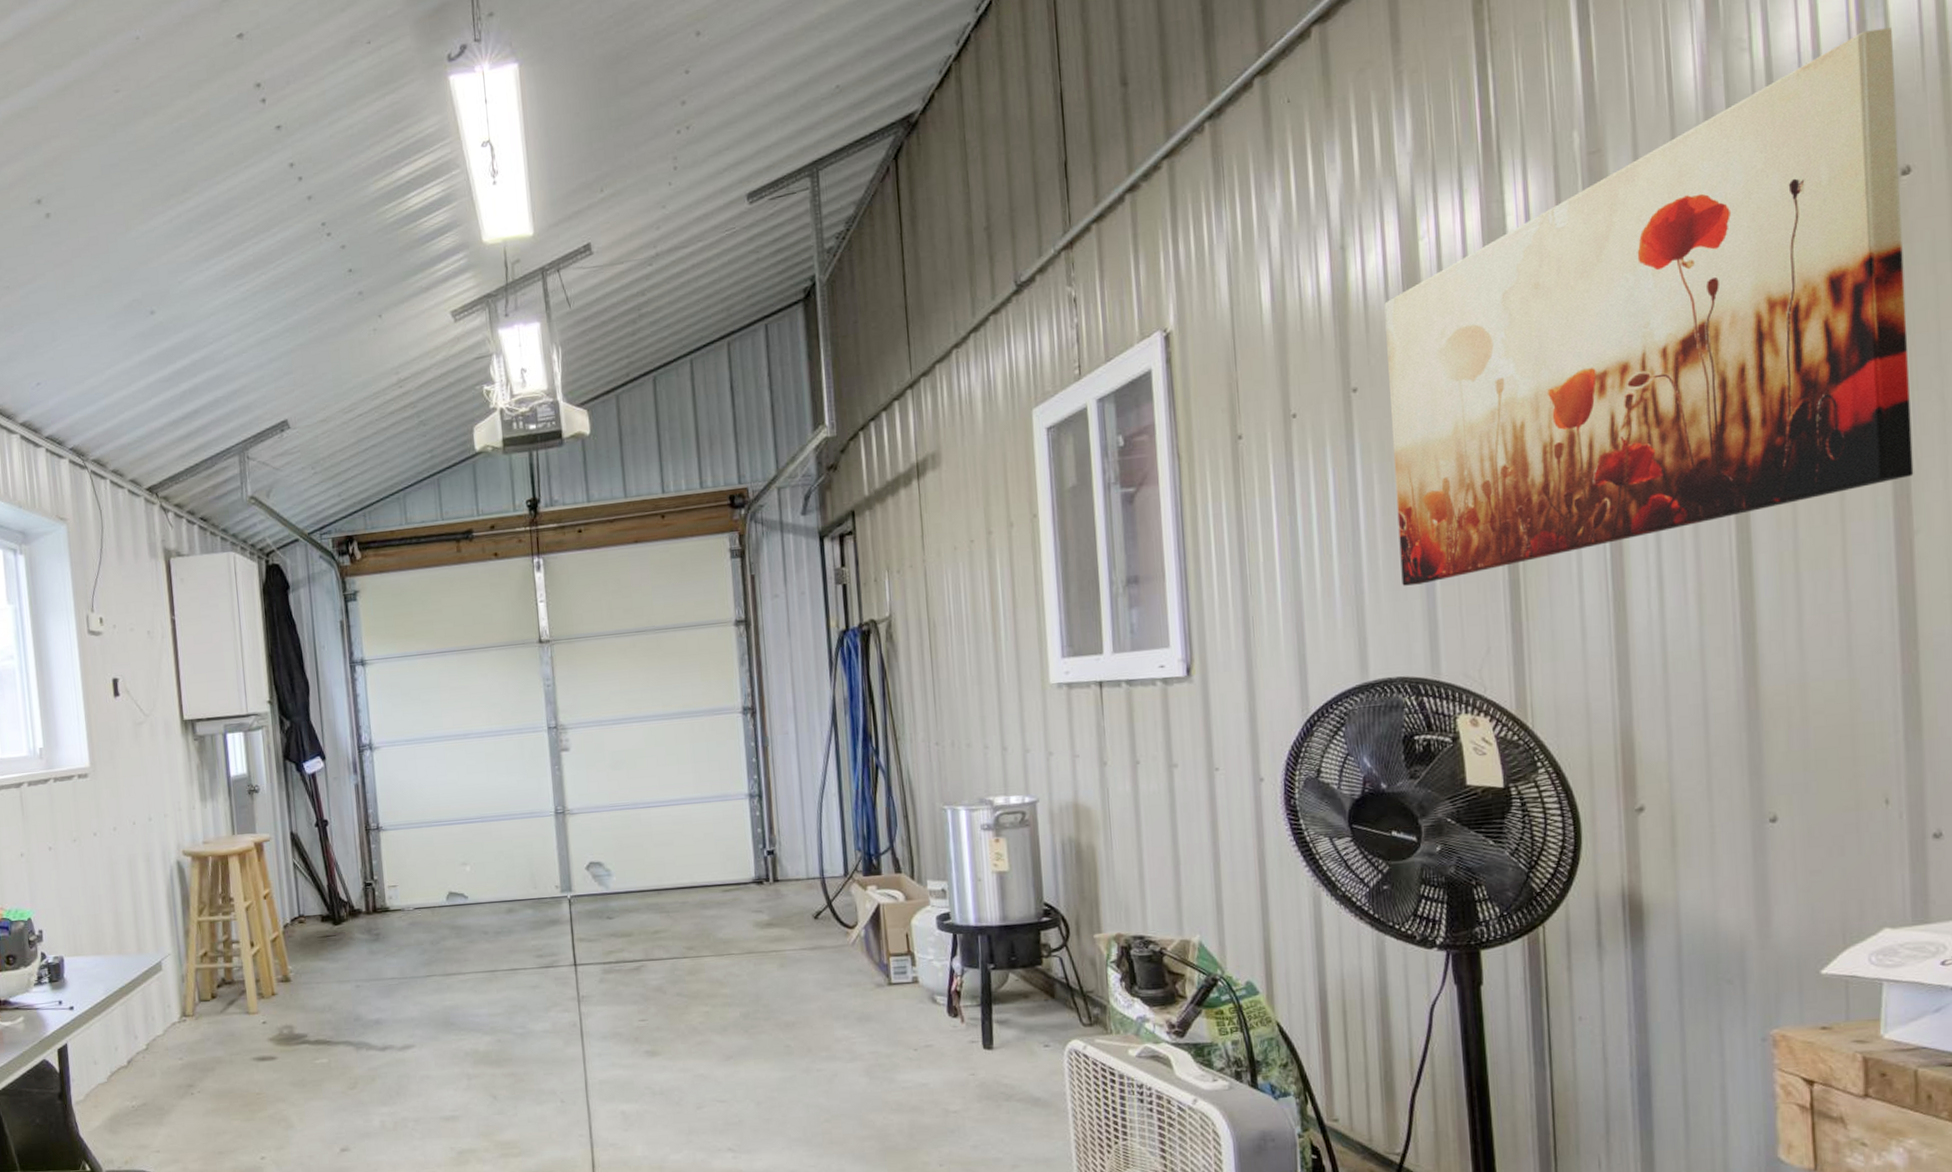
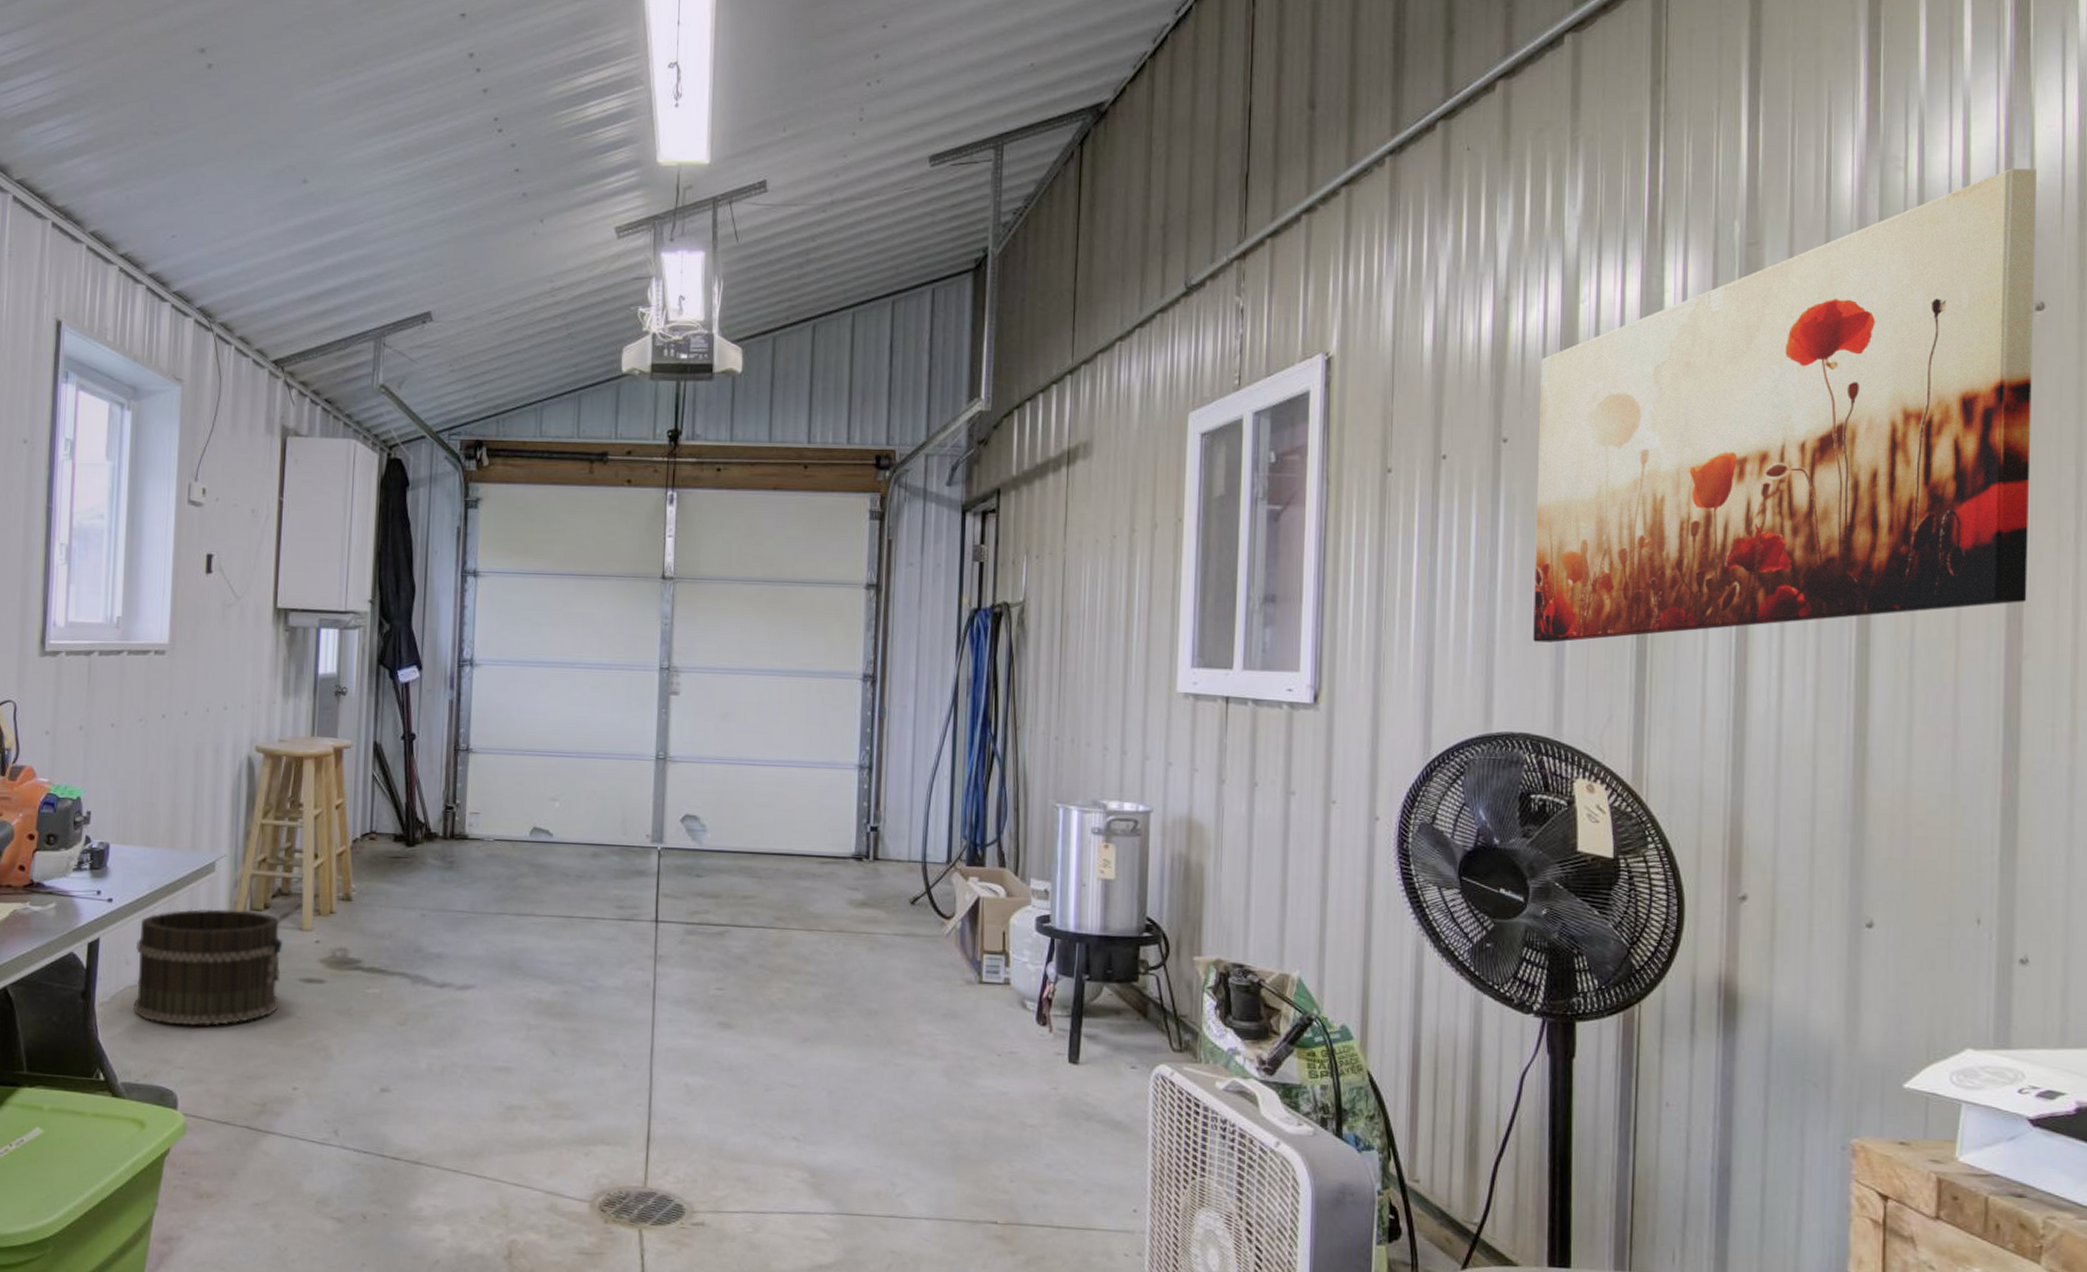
bucket: none [101,1002,237,1113] -> present [133,909,282,1026]

